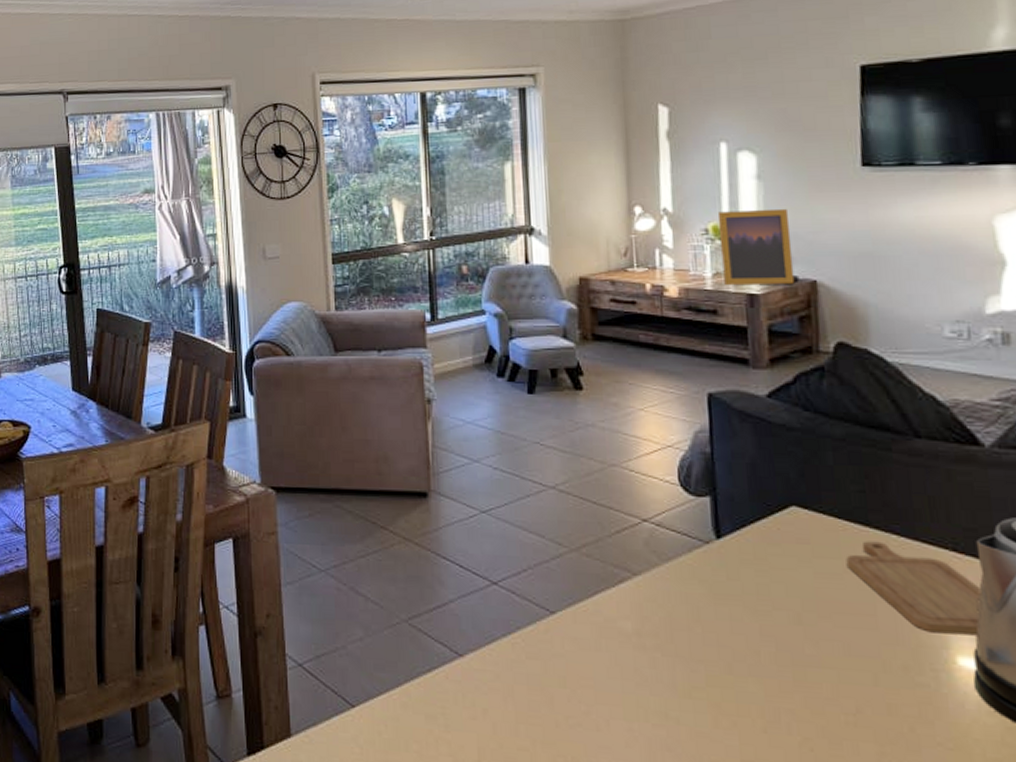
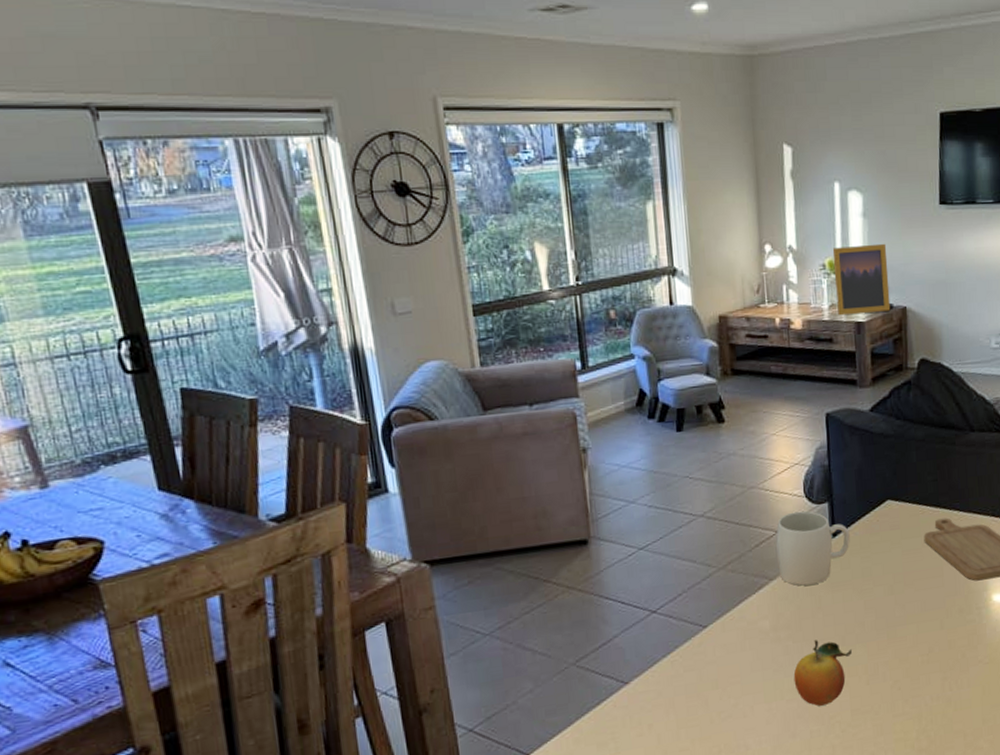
mug: none [641,500,740,591] -> present [775,511,850,586]
fruit: none [662,659,742,744] -> present [793,640,852,706]

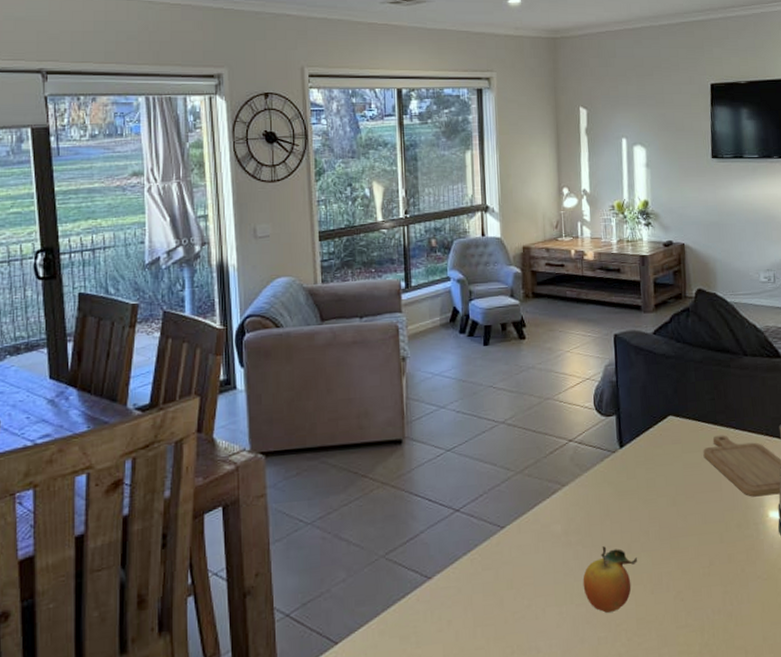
mug: present [775,511,850,586] -> none [568,422,636,493]
picture frame: present [832,243,891,316] -> none [620,189,671,250]

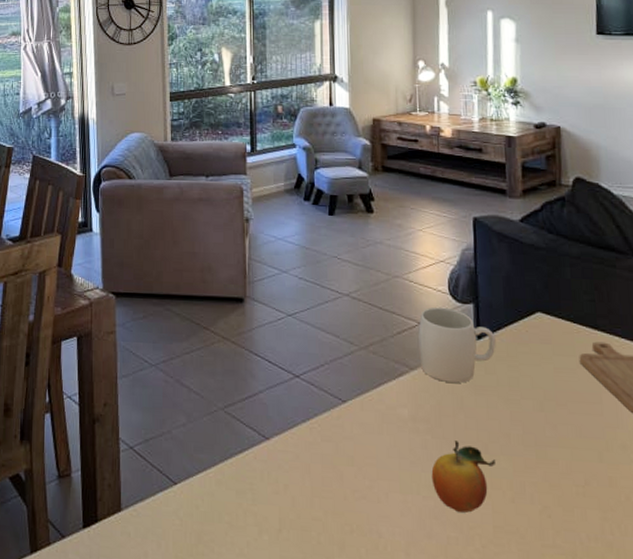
mug: none [568,422,636,493] -> present [417,307,496,383]

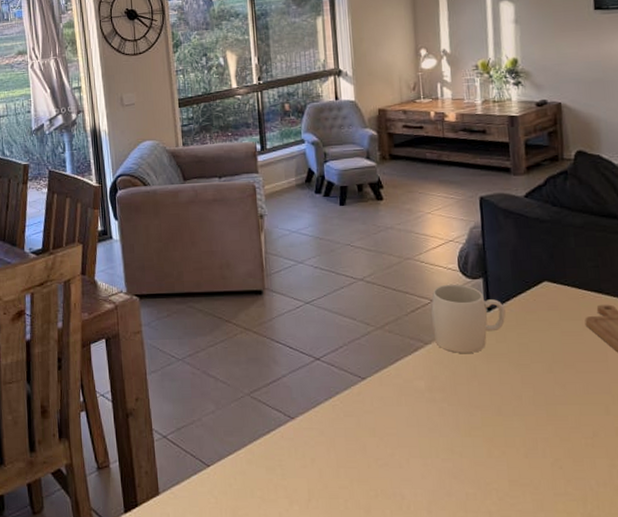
fruit: present [431,440,495,513] -> none [448,406,509,470]

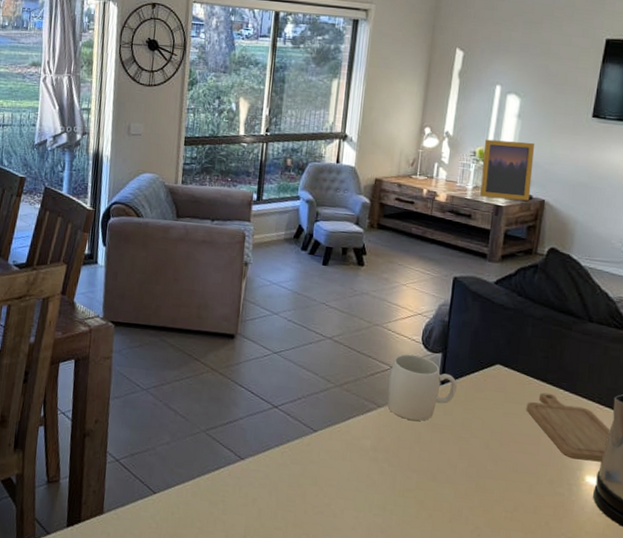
picture frame: none [485,46,545,111] -> present [480,139,536,201]

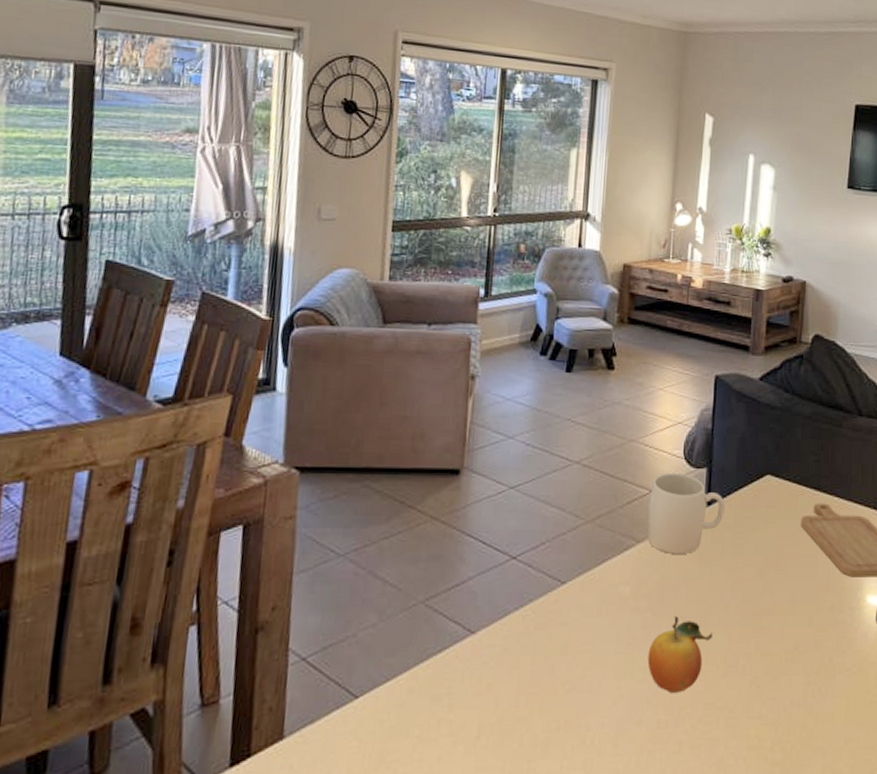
fruit: none [383,469,440,529] -> present [647,616,712,693]
picture frame: present [480,139,536,201] -> none [739,215,793,283]

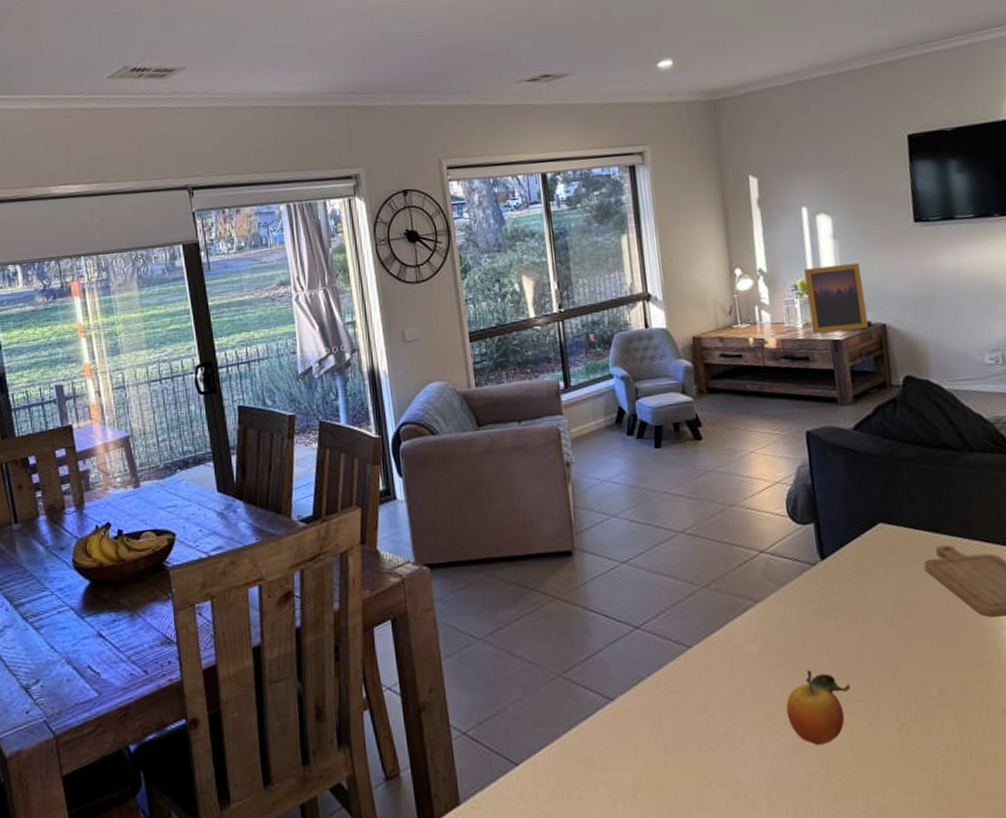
mug: present [647,472,725,554] -> none [759,531,841,610]
picture frame: none [739,215,793,283] -> present [803,262,869,335]

